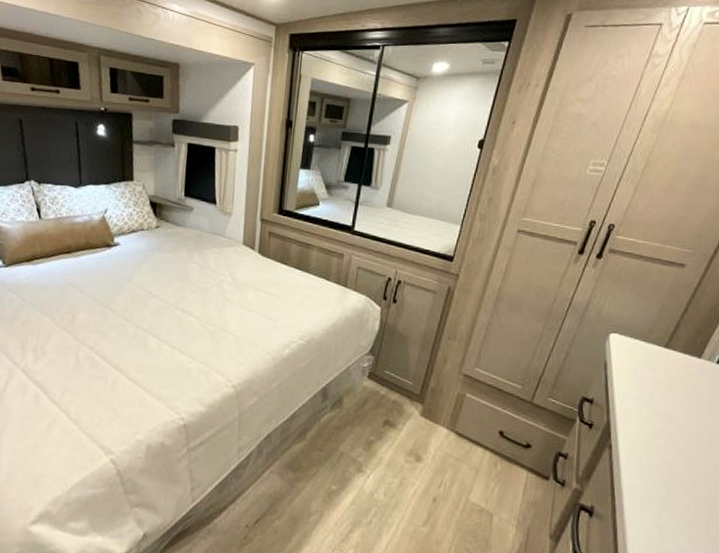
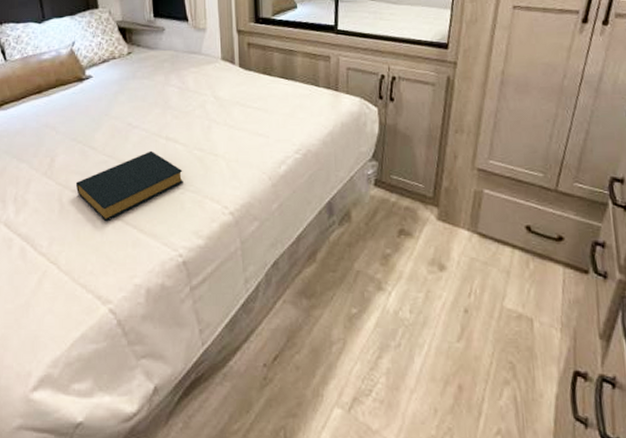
hardback book: none [93,320,194,380] -> present [76,150,183,222]

